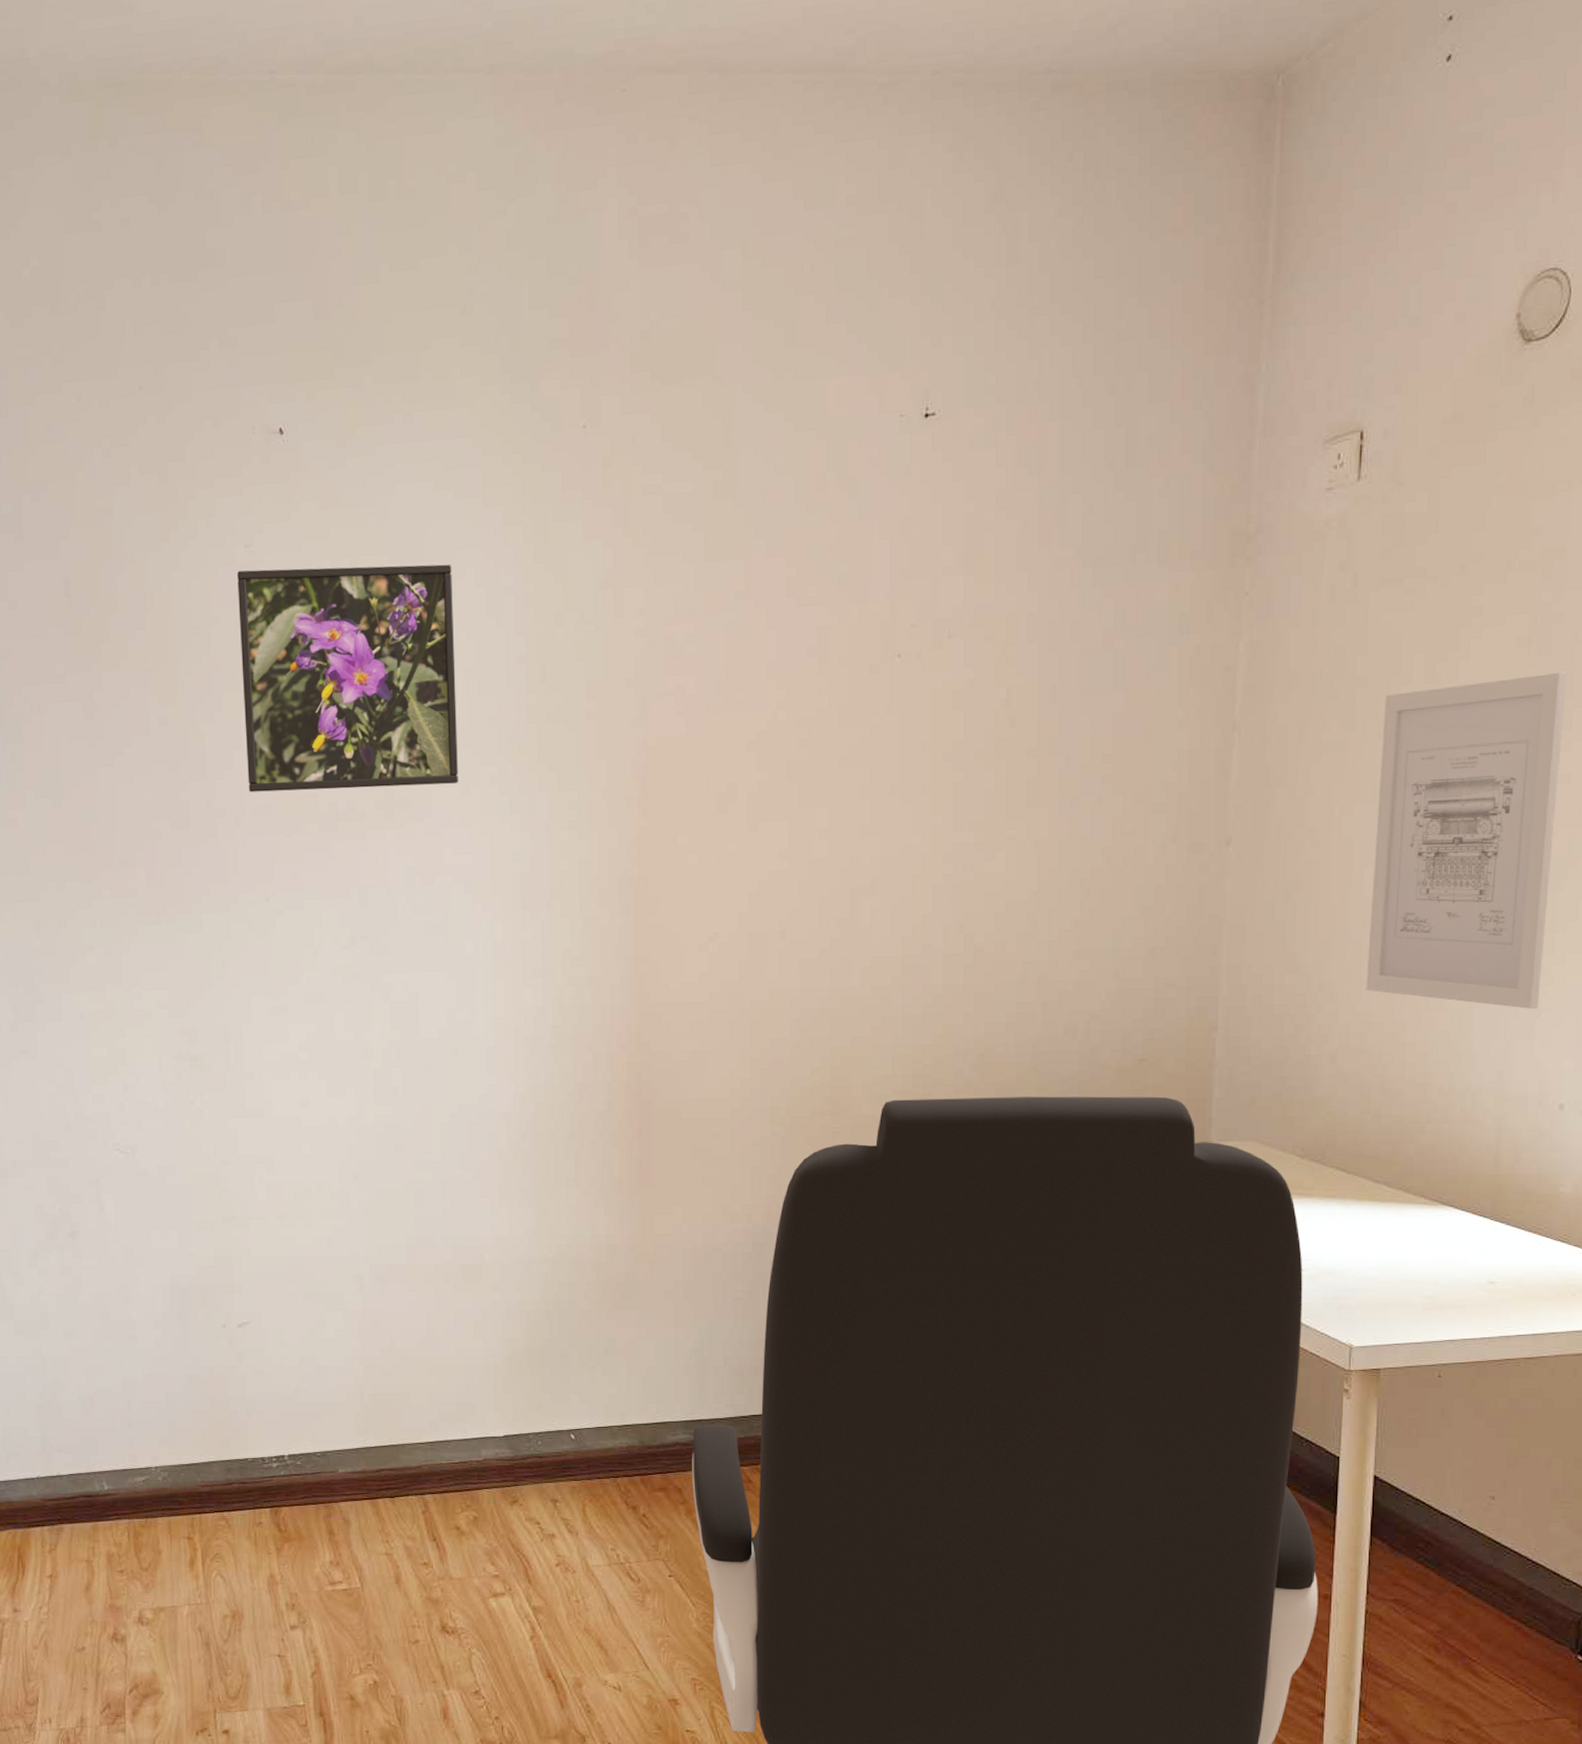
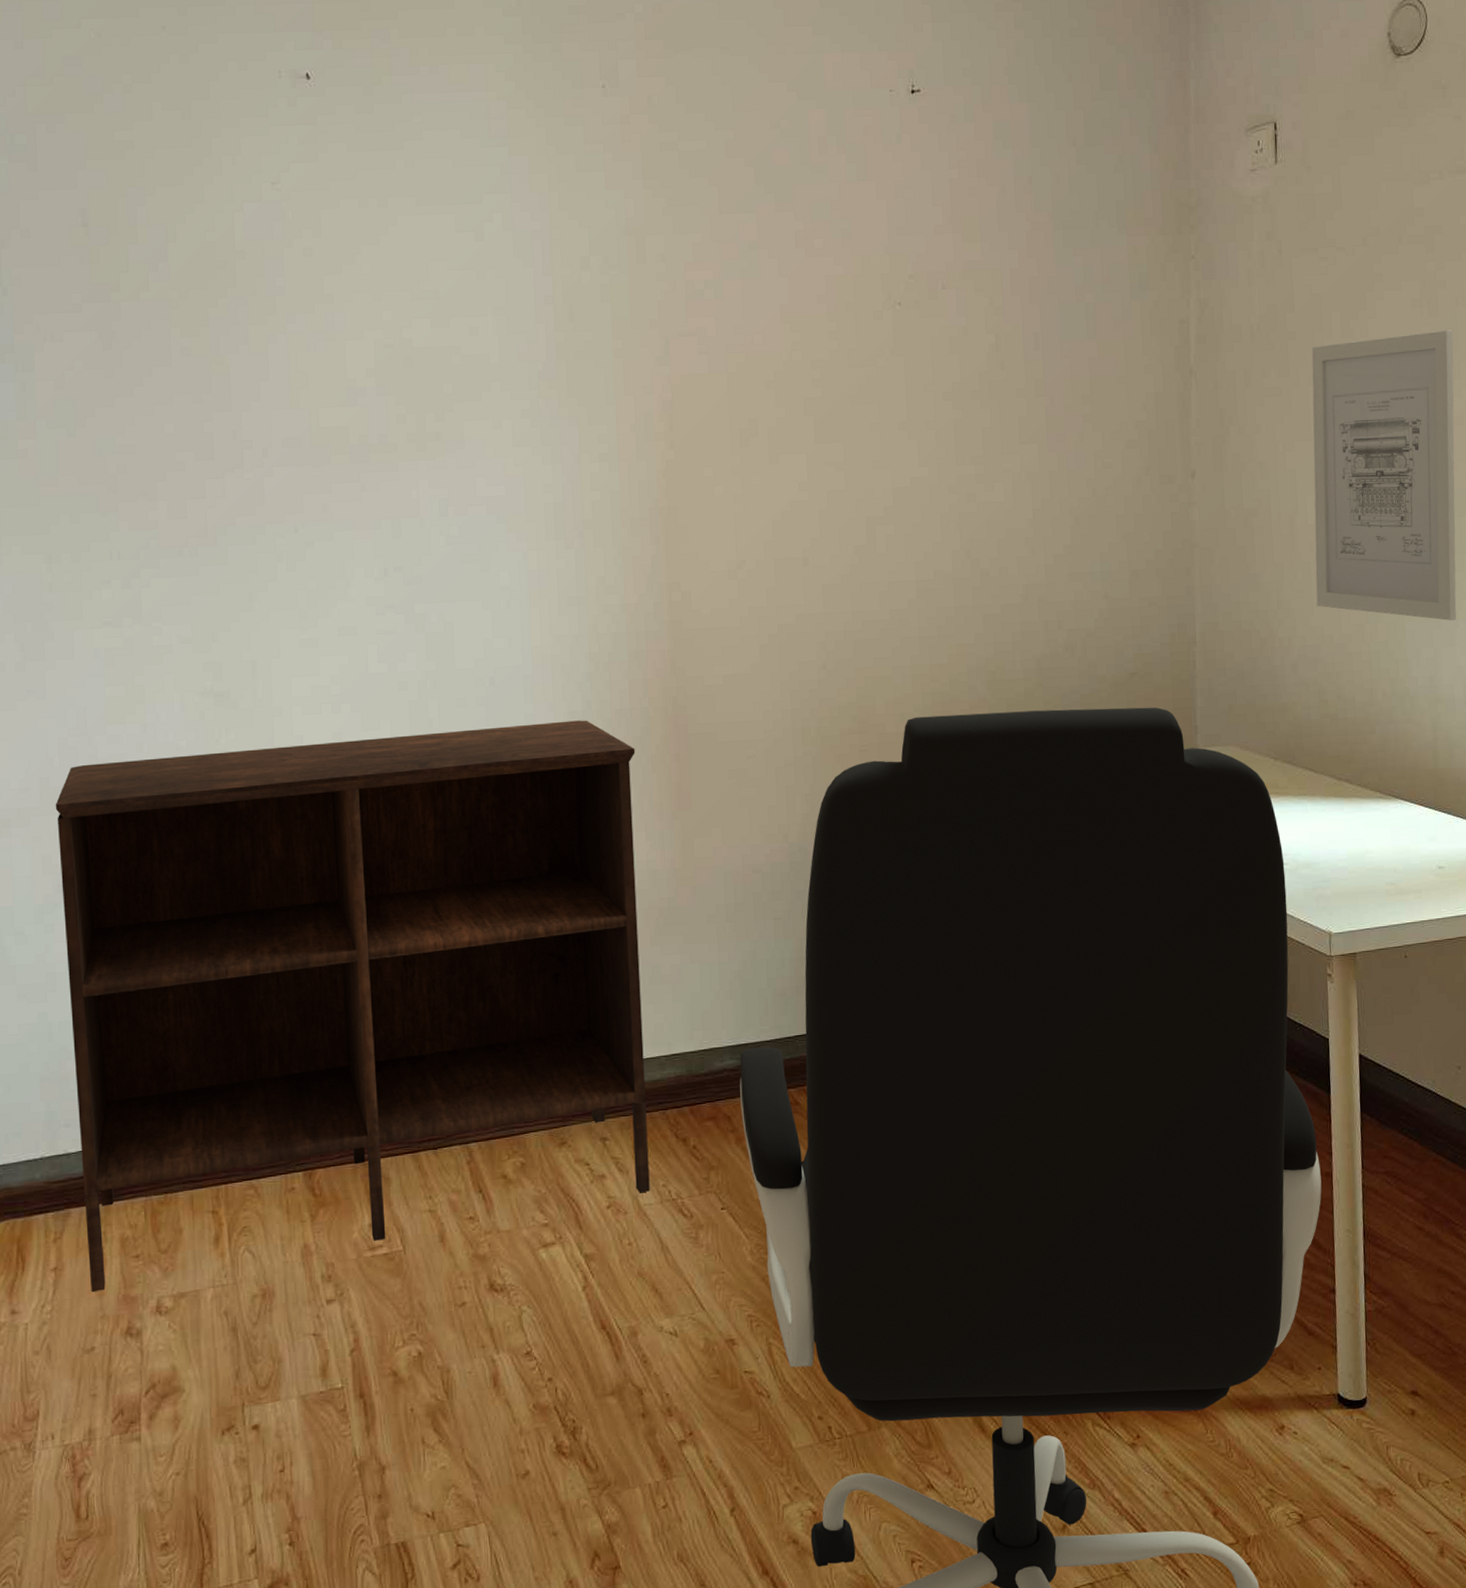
shelving unit: none [46,1093,599,1599] -> present [55,720,650,1292]
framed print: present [237,564,458,792] -> none [264,206,490,424]

